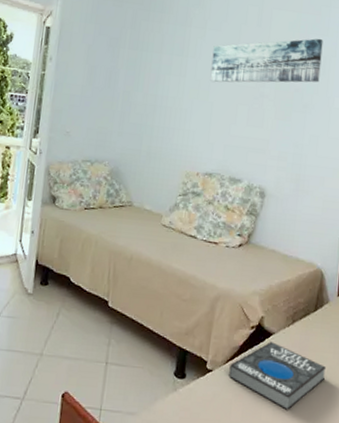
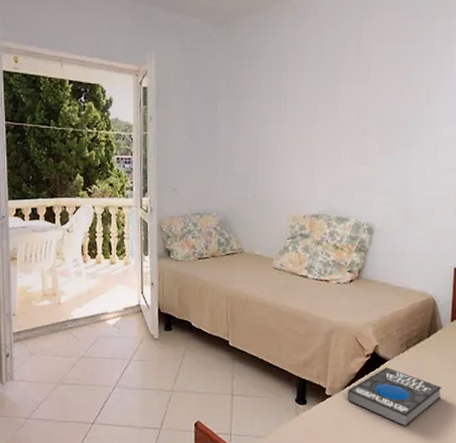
wall art: present [210,38,323,83] -> none [310,66,427,125]

